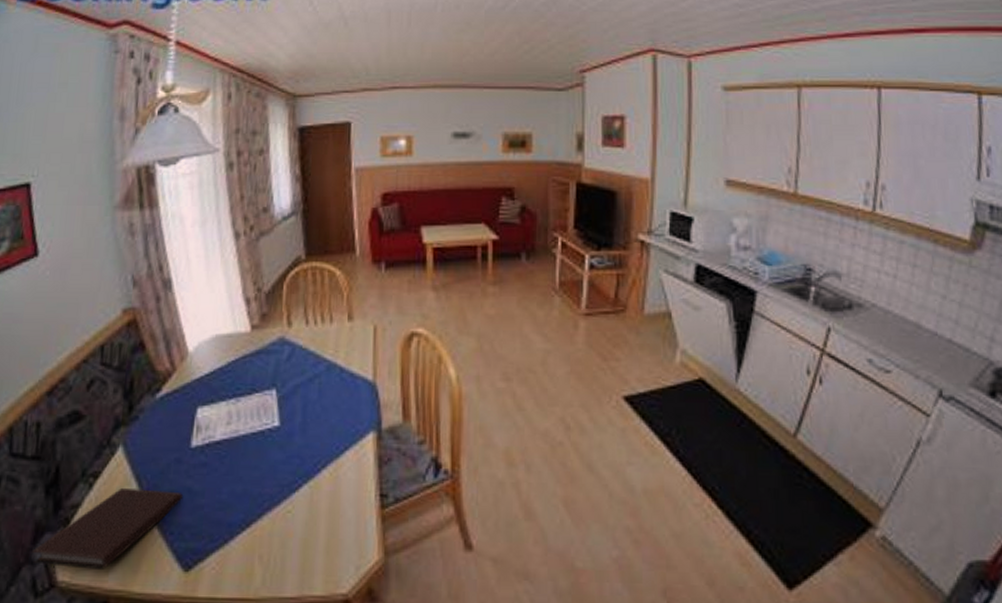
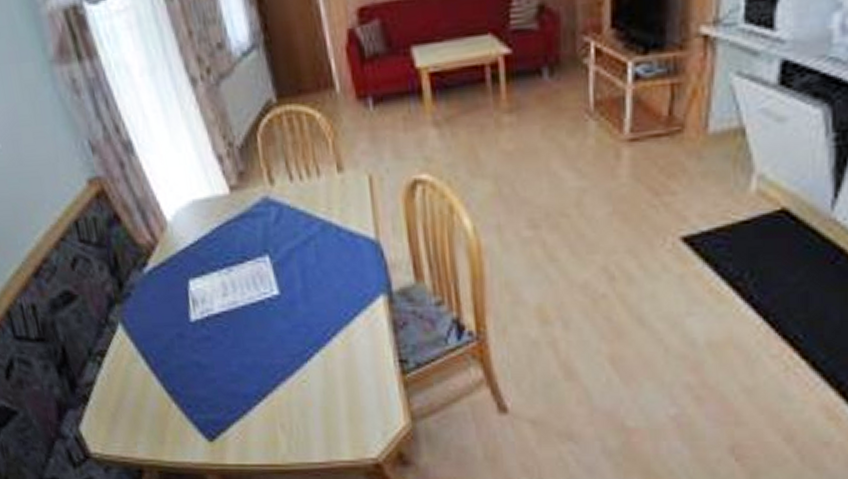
notebook: present [31,487,183,569] -> none [59,364,193,441]

